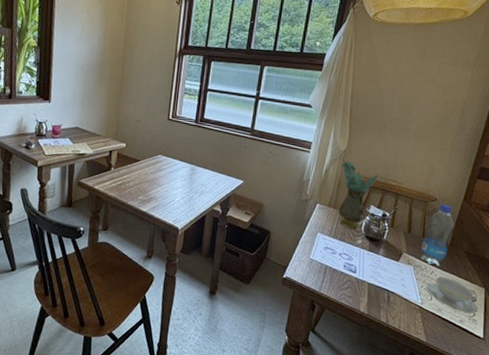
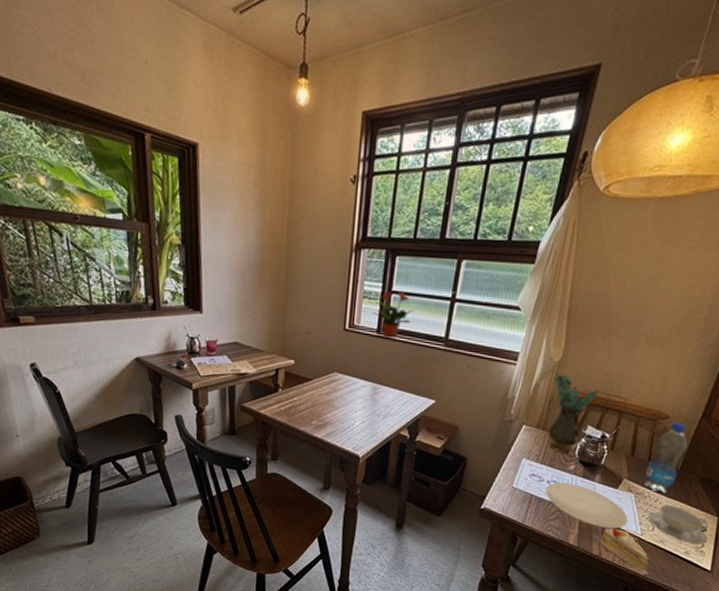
potted plant: none [192,89,225,128] -> present [373,292,413,338]
plate: none [338,255,409,299] -> present [546,482,628,530]
pastry: none [386,297,431,341] -> present [599,528,649,575]

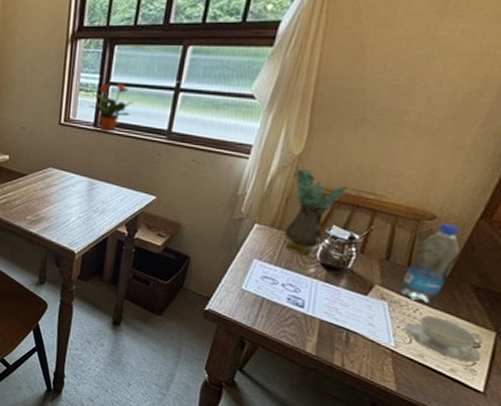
plate: present [546,482,628,530] -> none [280,286,379,340]
pastry: present [599,528,649,575] -> none [342,338,403,391]

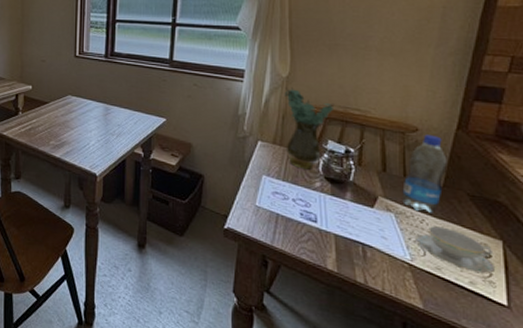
potted plant: present [89,83,133,132] -> none [100,21,137,62]

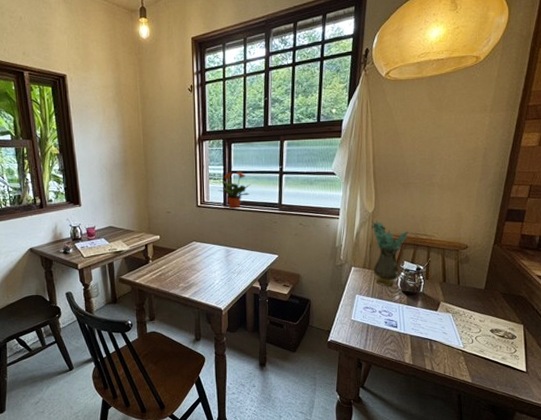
potted plant: none [100,21,137,62] -> present [218,172,251,209]
bottle: present [402,134,447,213] -> none [457,250,488,310]
teacup: present [416,226,494,274] -> none [466,319,518,351]

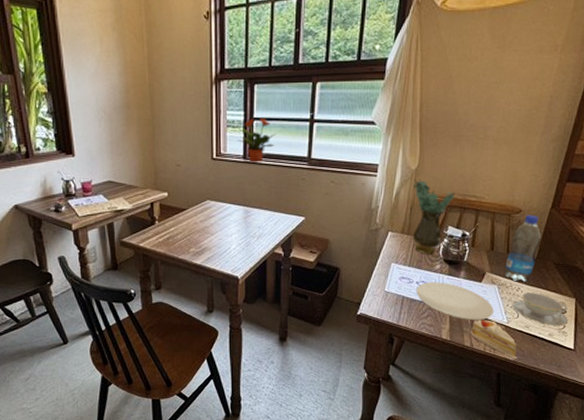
plate: none [379,311,450,346] -> present [416,282,494,321]
pastry: none [430,345,476,382] -> present [469,320,518,359]
bottle: none [457,250,488,310] -> present [504,214,542,282]
teacup: none [466,319,518,351] -> present [512,292,568,327]

